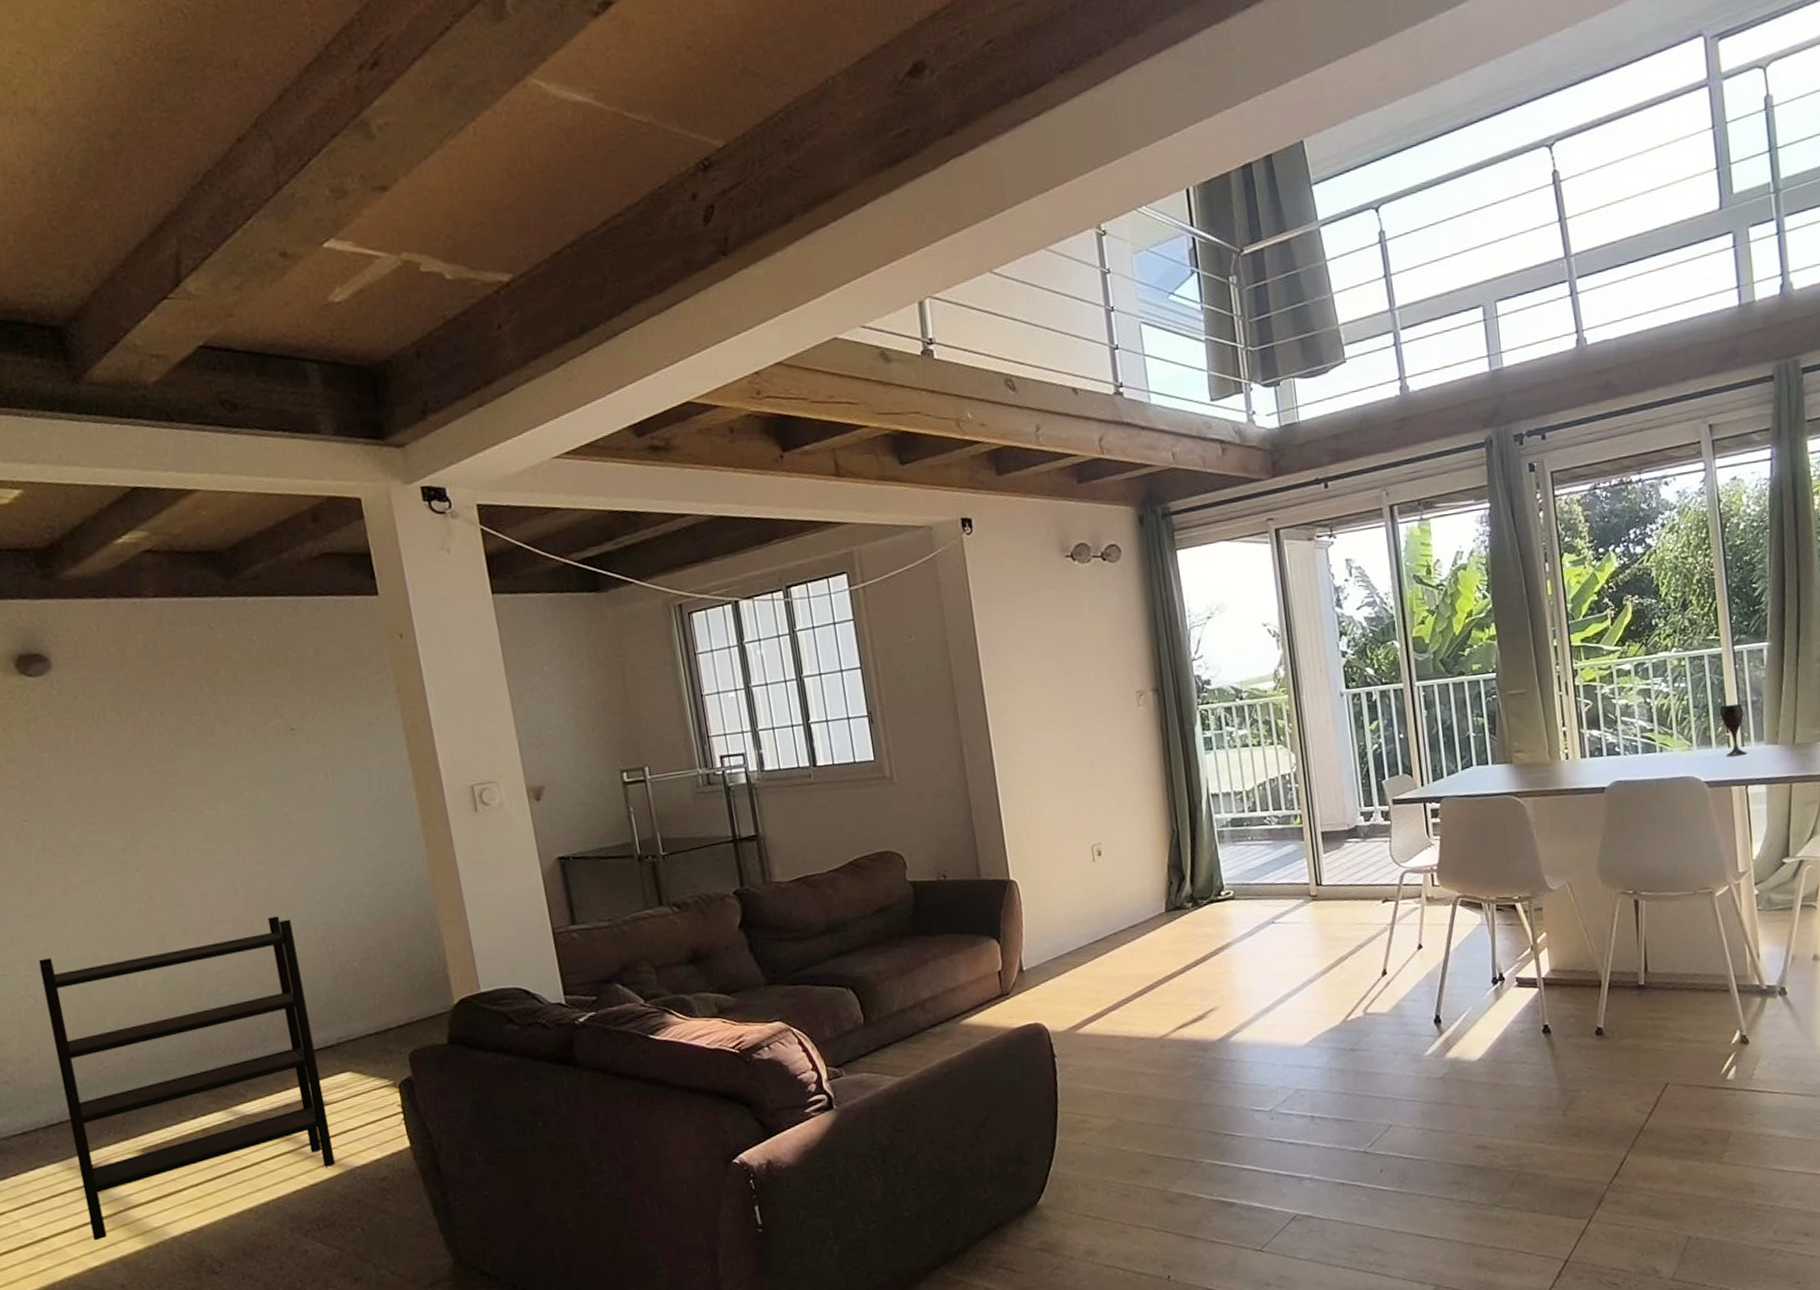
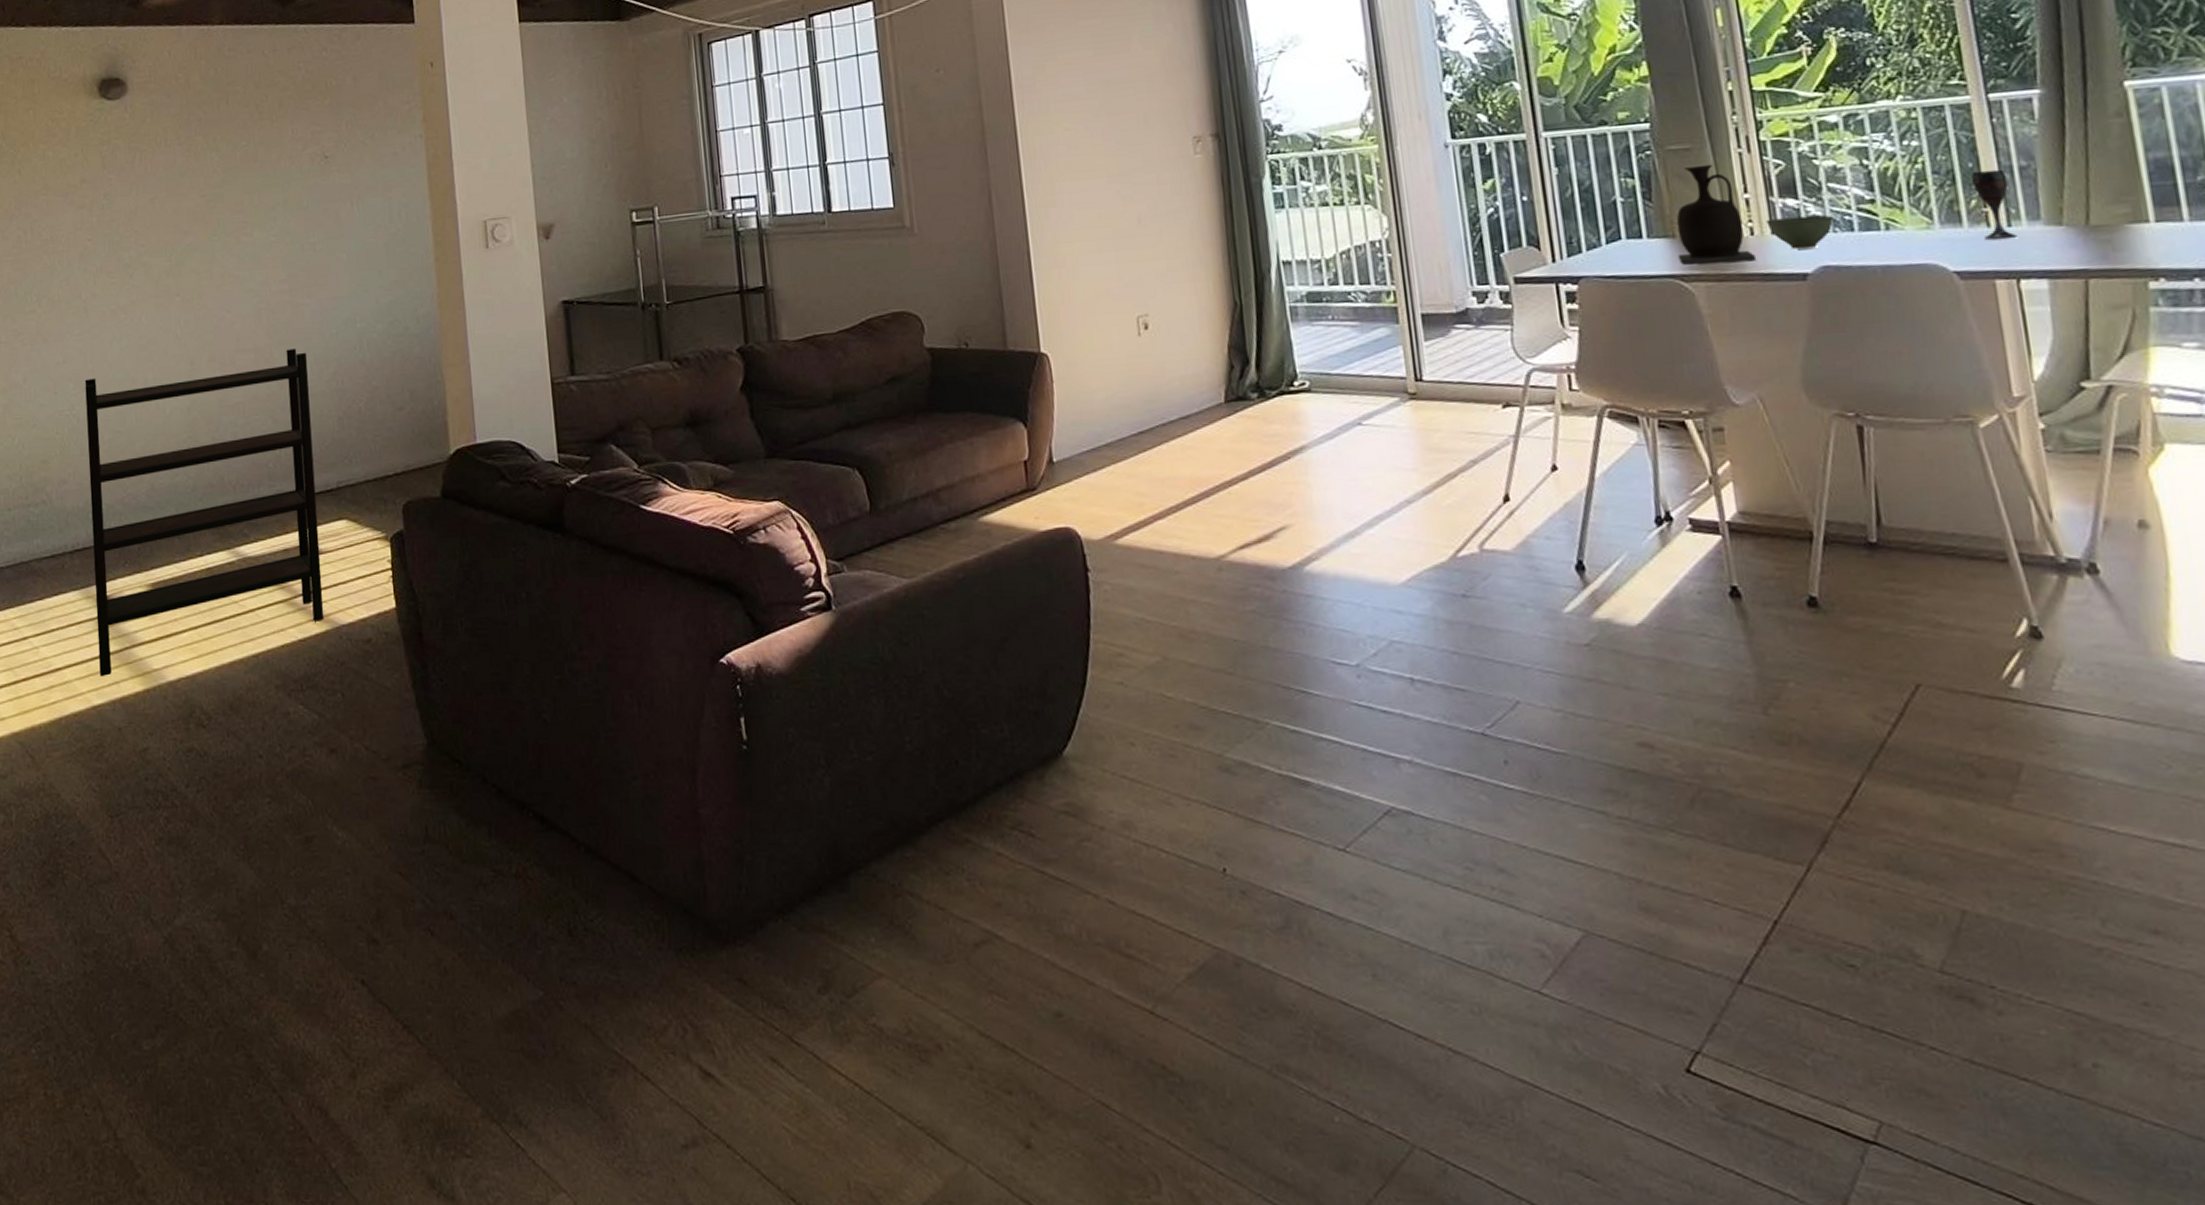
vase: none [1513,704,1569,784] -> present [1676,164,1755,265]
bowl: none [1578,742,1625,769] -> present [1766,215,1834,250]

